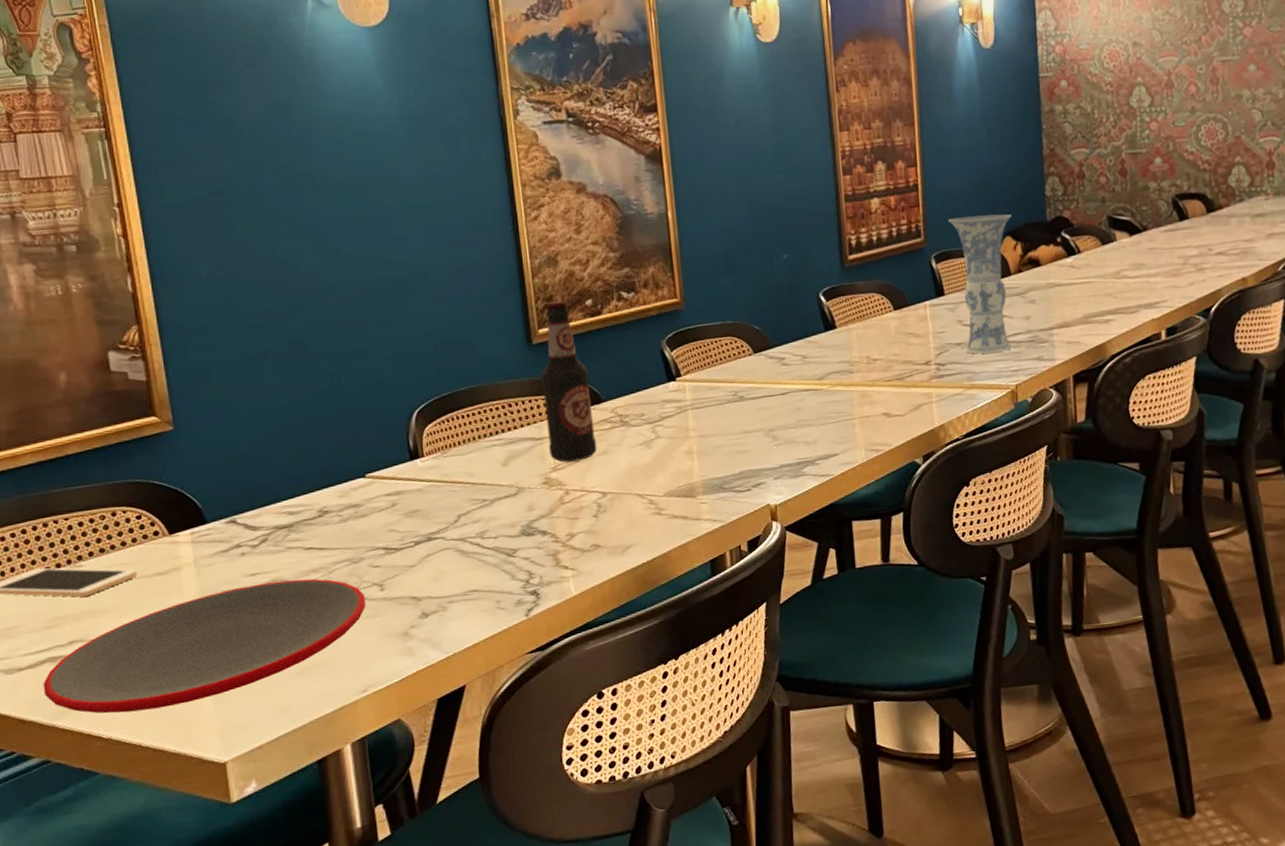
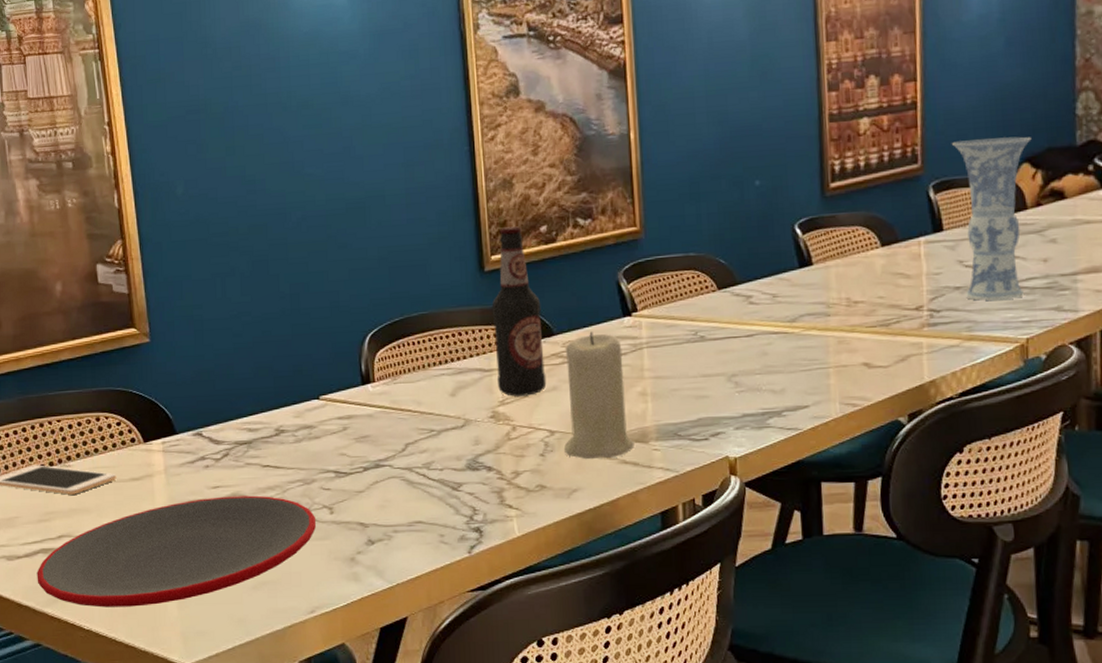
candle: none [615,396,683,517] -> present [563,331,634,460]

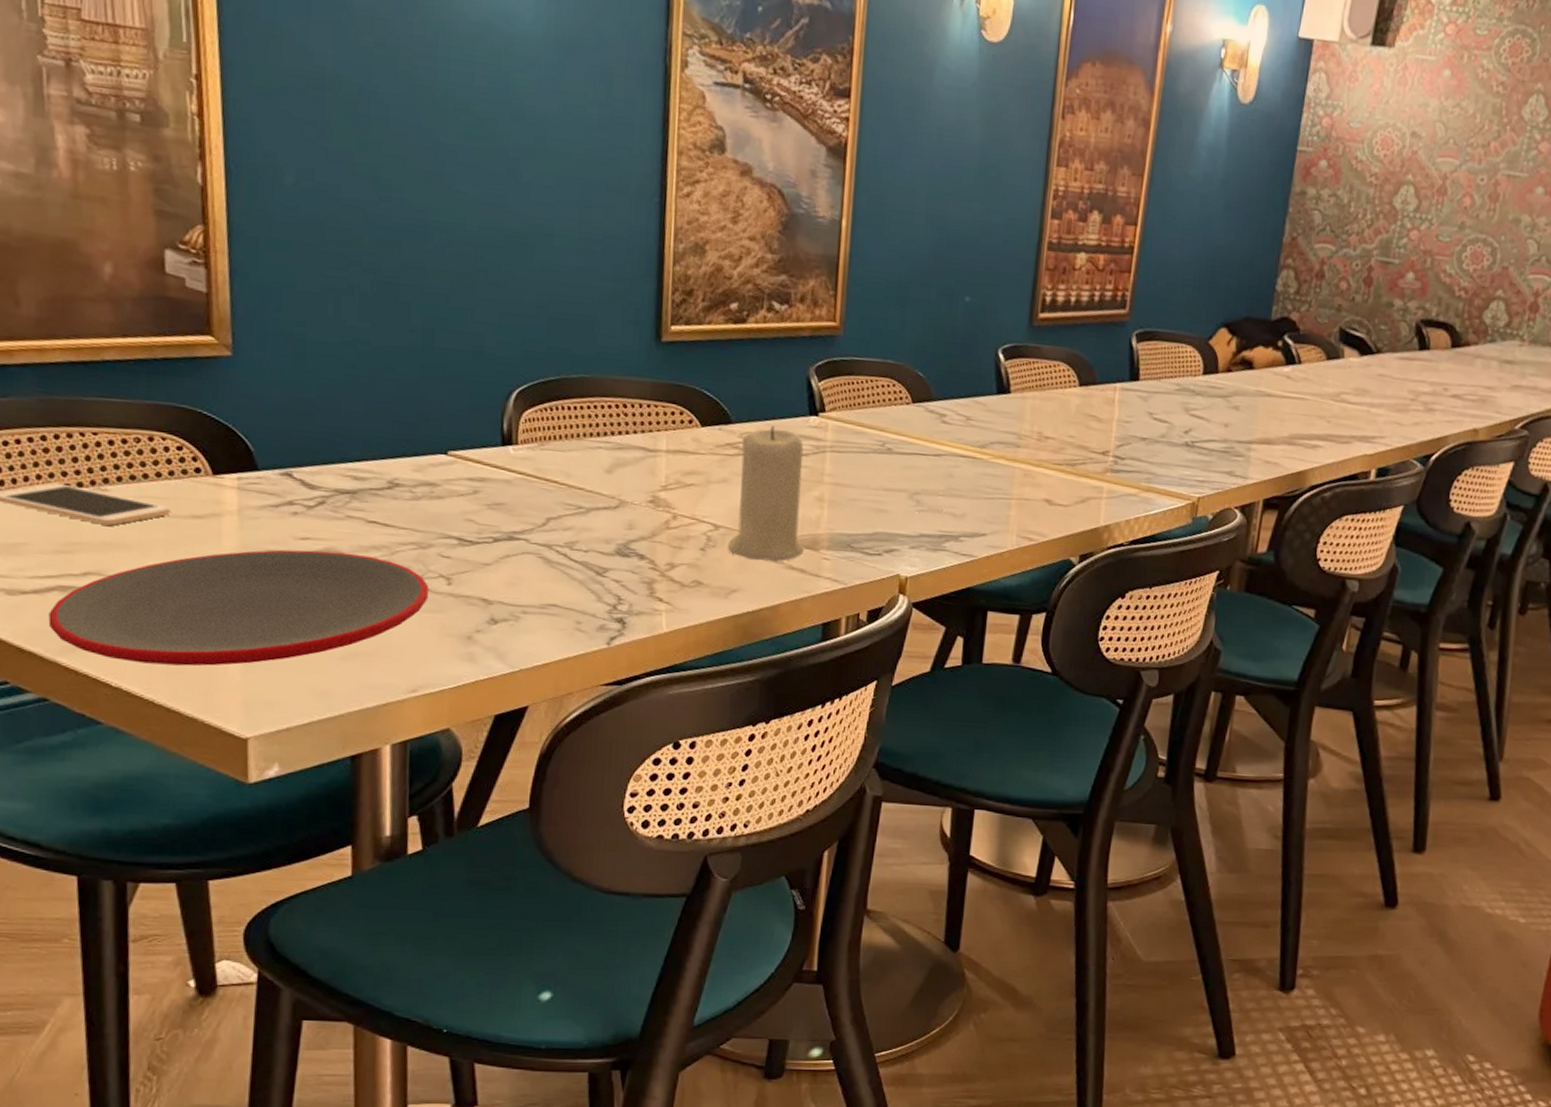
bottle: present [491,226,547,397] -> none [661,296,721,485]
vase: present [951,136,1032,301] -> none [1150,294,1233,458]

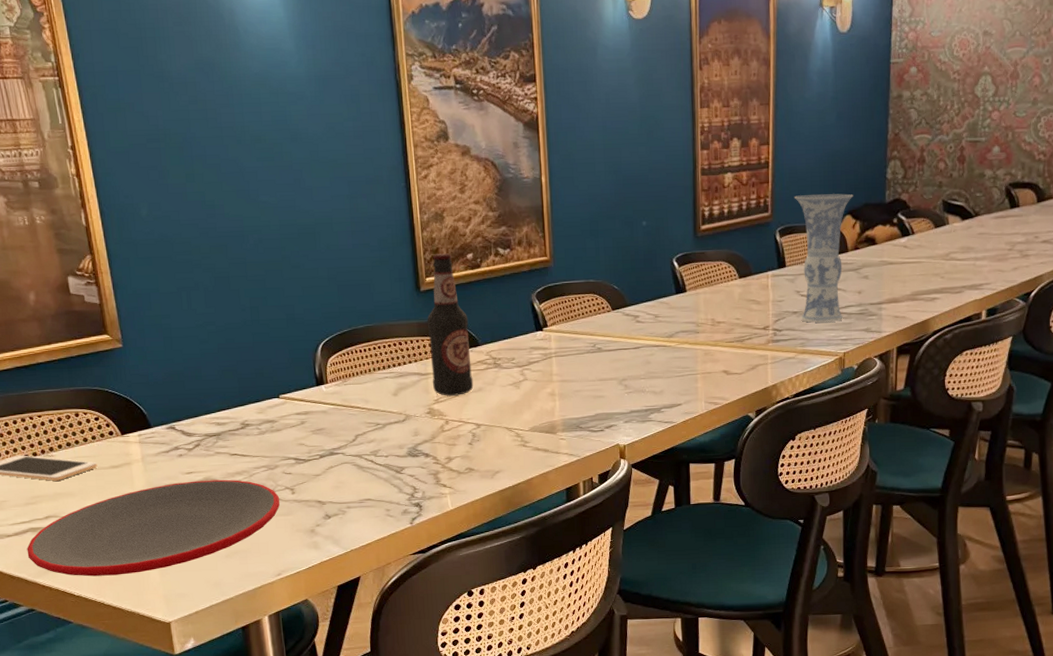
bottle: none [661,296,721,485] -> present [427,253,474,396]
candle: present [727,425,804,562] -> none [488,343,545,448]
vase: none [1150,294,1233,458] -> present [794,193,853,323]

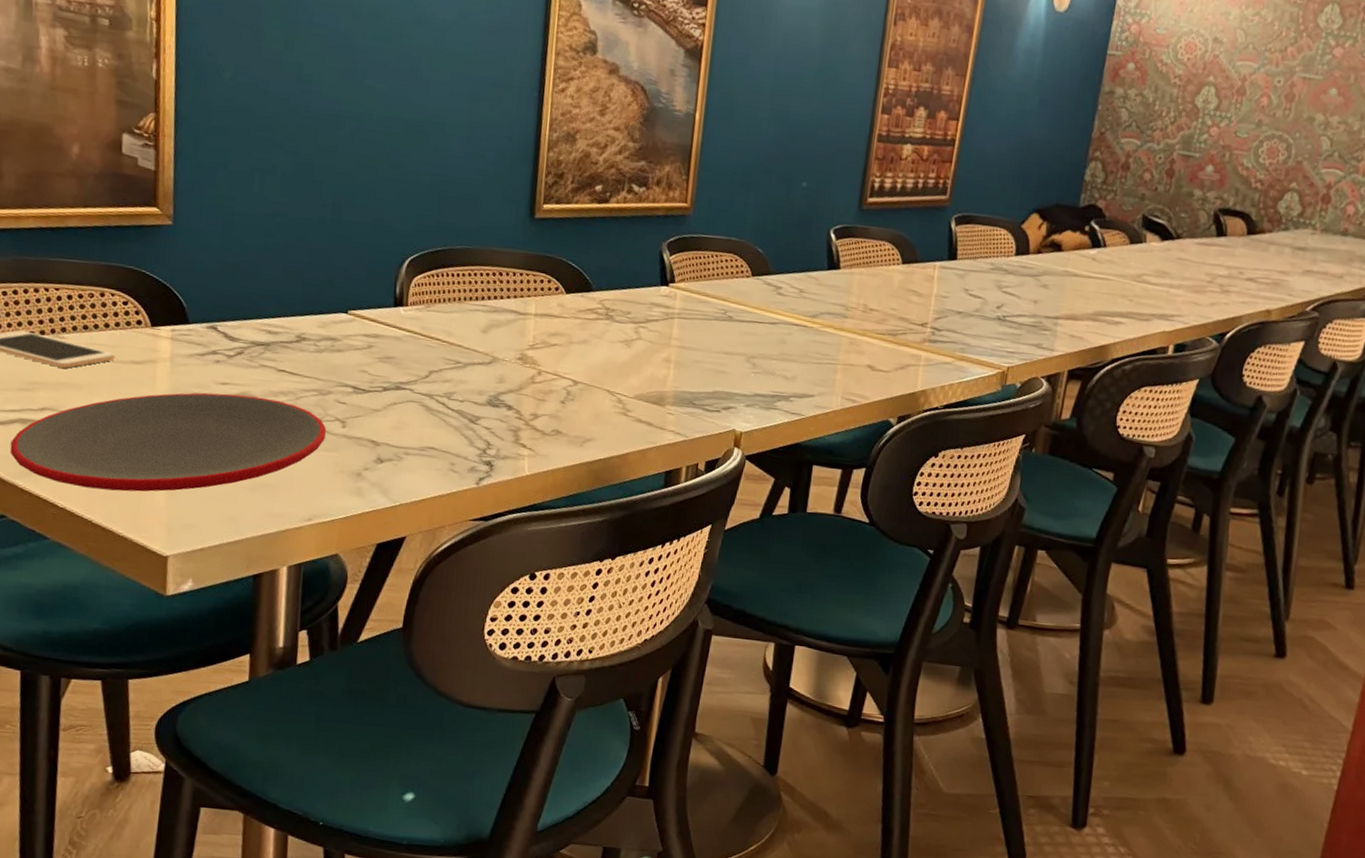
bottle: present [427,253,474,396] -> none [530,179,585,345]
vase: present [794,193,853,323] -> none [965,182,1044,331]

